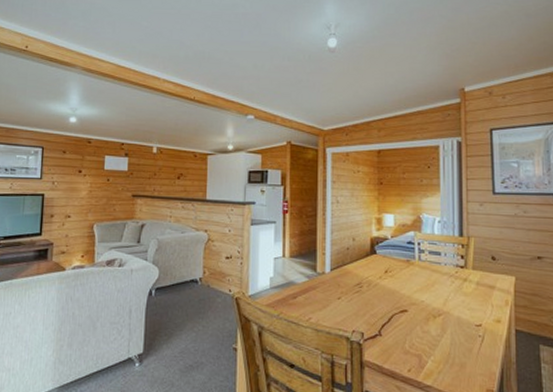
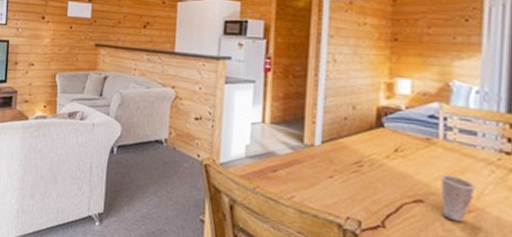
cup: none [419,288,442,325] -> present [440,174,476,223]

